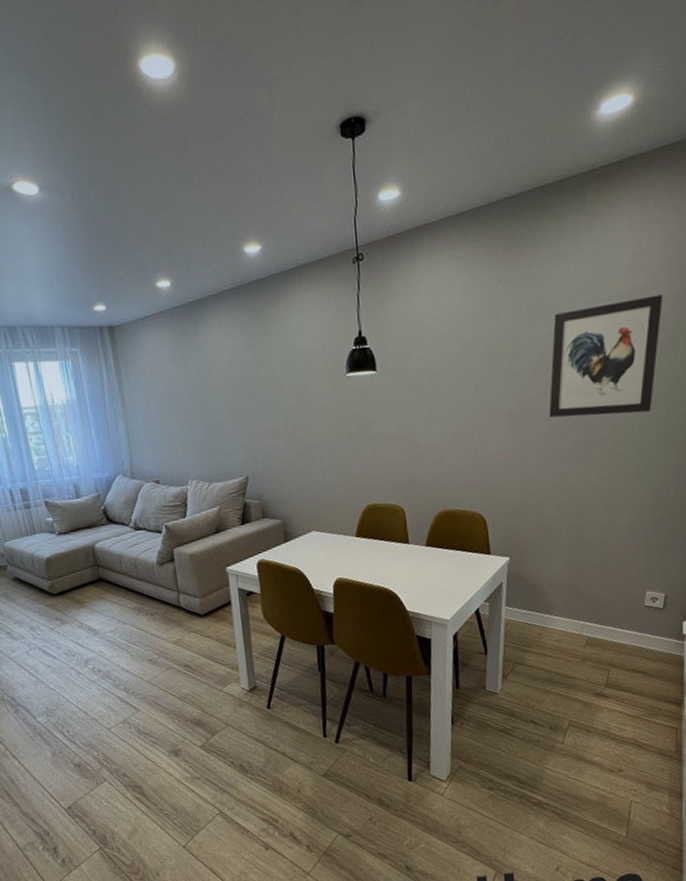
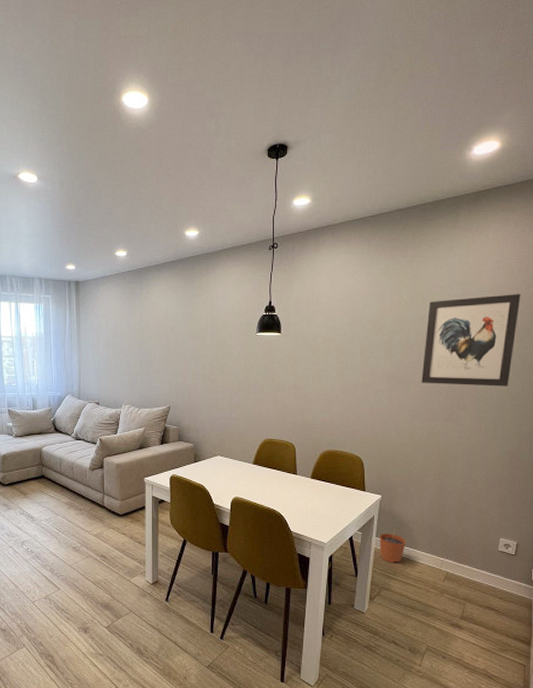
plant pot: none [509,592,541,634] -> present [379,527,406,563]

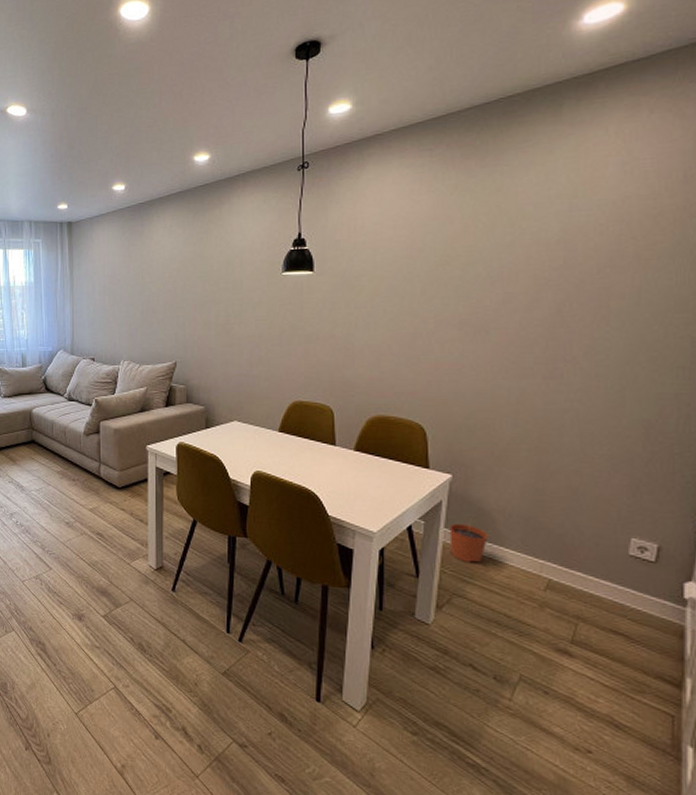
wall art: present [421,294,521,386] -> none [508,205,661,332]

